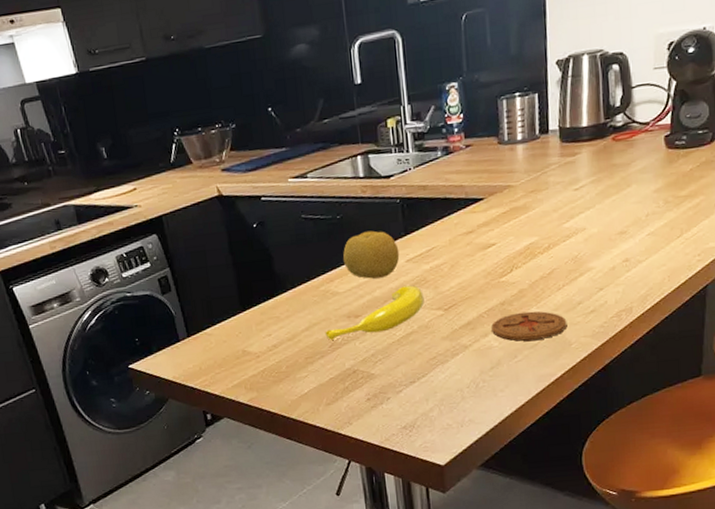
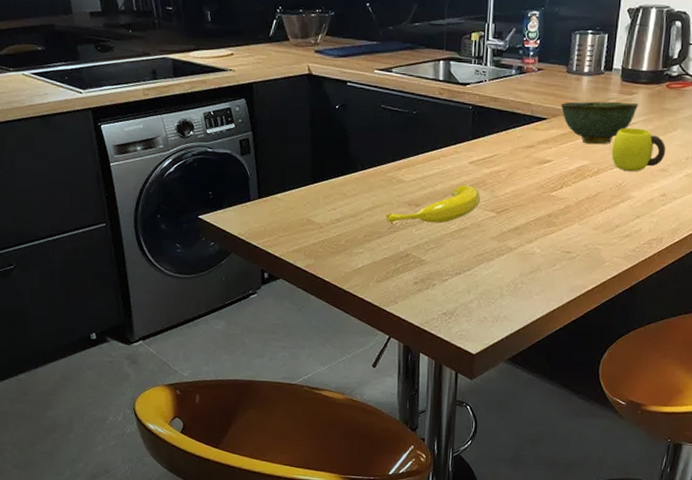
fruit: present [343,230,400,279] -> none [413,129,465,174]
coaster: present [491,311,567,341] -> none [536,226,604,253]
bowl: none [496,163,583,219] -> present [560,101,638,145]
cup: none [560,191,622,241] -> present [611,127,666,172]

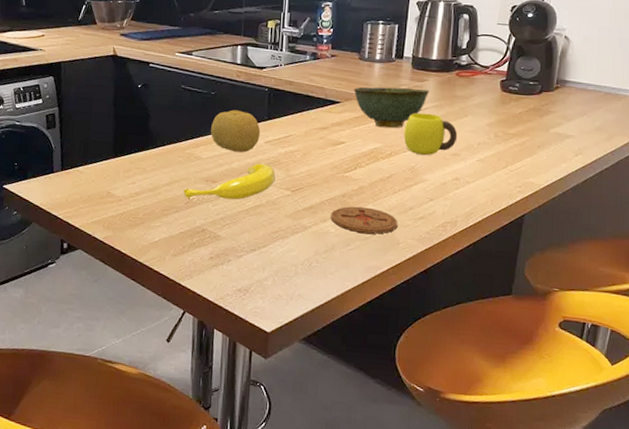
fruit: none [413,129,465,174] -> present [211,110,261,153]
coaster: none [536,226,604,253] -> present [331,206,398,234]

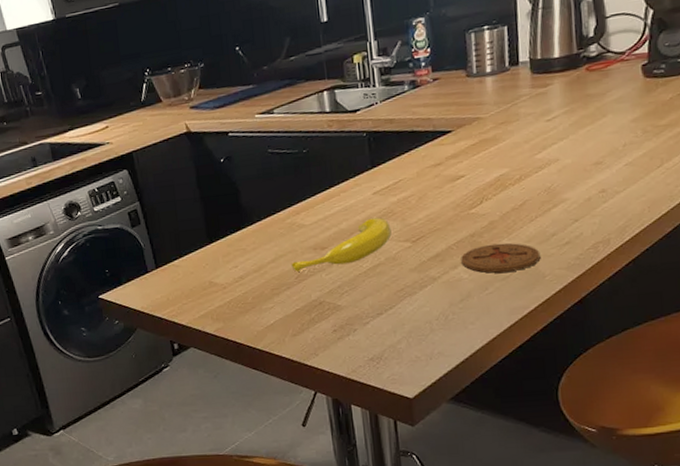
fruit: present [211,110,261,153] -> none [309,164,366,212]
bowl: present [353,87,429,129] -> none [465,94,556,151]
cup: present [403,112,458,156] -> none [532,121,598,172]

